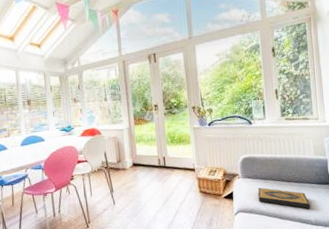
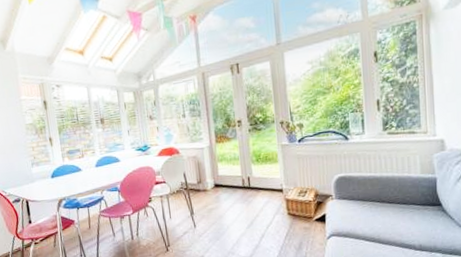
hardback book: present [258,187,311,209] -> none [354,209,415,233]

